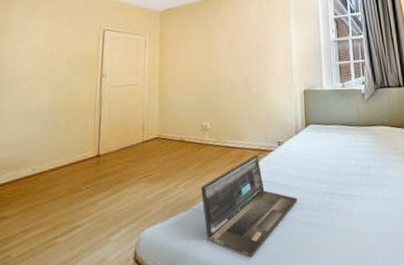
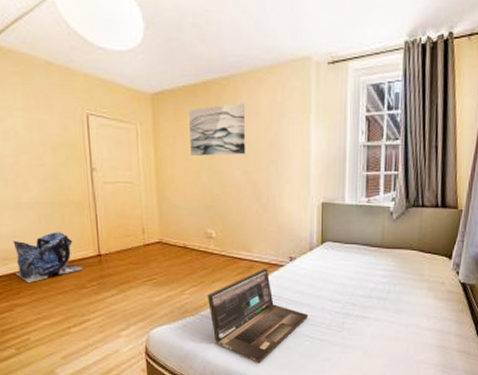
backpack: none [9,136,81,192] -> present [13,232,84,284]
wall art: none [191,14,238,58] -> present [189,103,246,156]

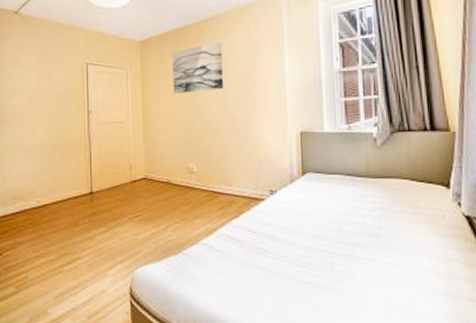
backpack: present [13,232,84,284] -> none [20,171,78,222]
laptop: present [207,269,308,363] -> none [189,203,292,309]

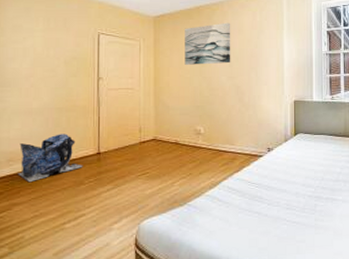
backpack: none [20,171,78,222] -> present [18,134,83,183]

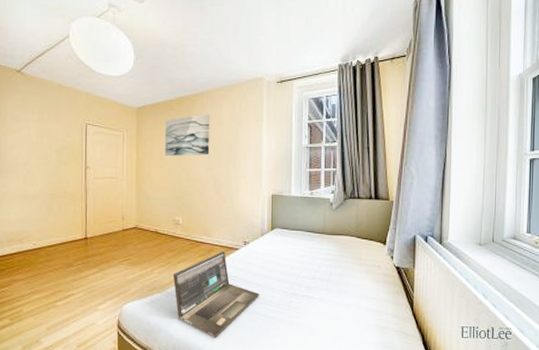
backpack: present [18,134,83,183] -> none [17,218,72,262]
laptop: none [194,159,284,249] -> present [172,251,259,338]

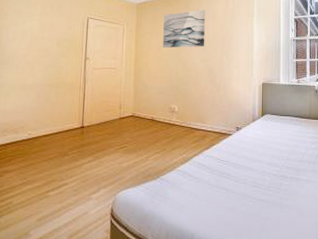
laptop: present [172,251,259,338] -> none [167,137,251,223]

